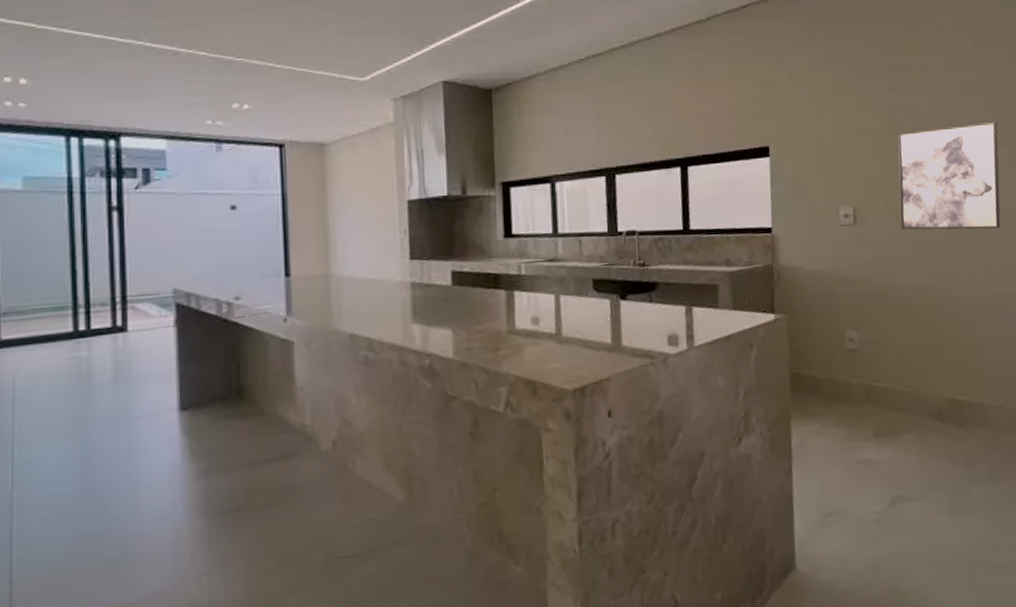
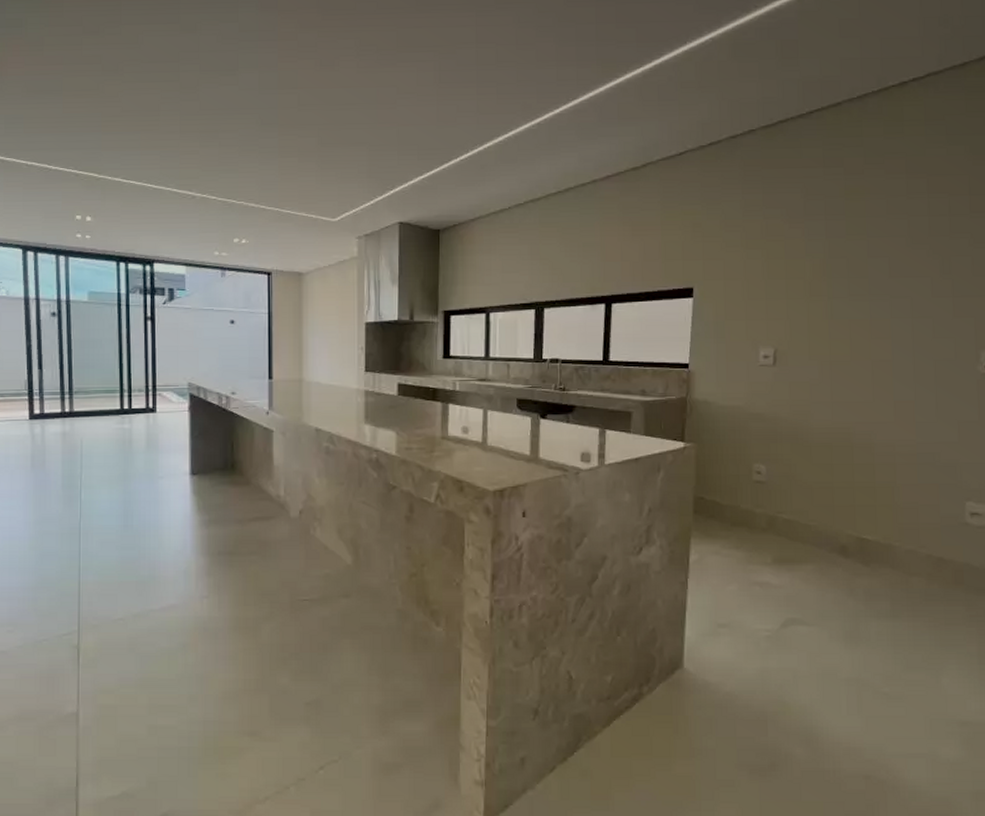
wall art: present [898,121,1001,230] -> none [823,270,945,379]

